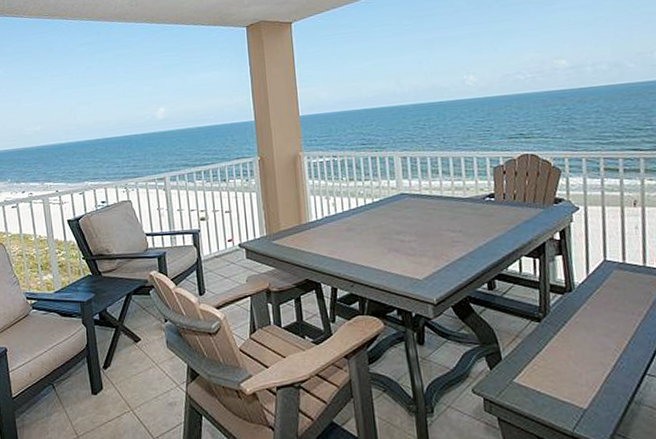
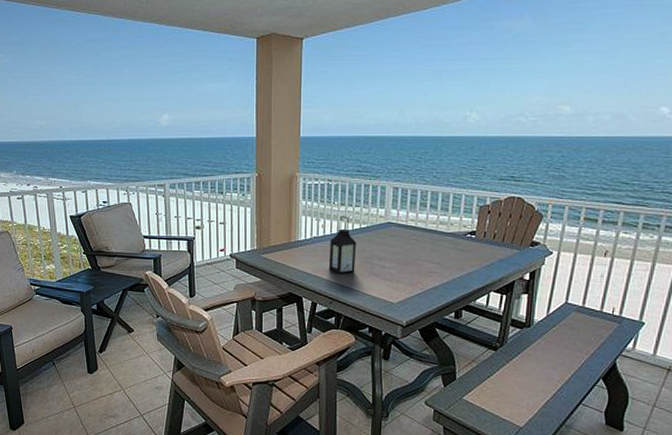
lantern: none [343,191,374,254] -> present [328,216,357,274]

